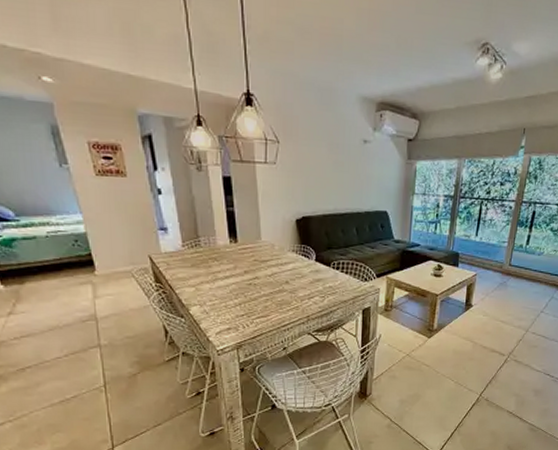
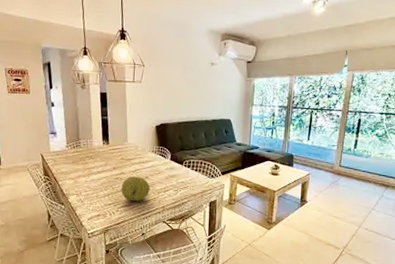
fruit: none [255,281,291,311] -> present [121,176,150,202]

